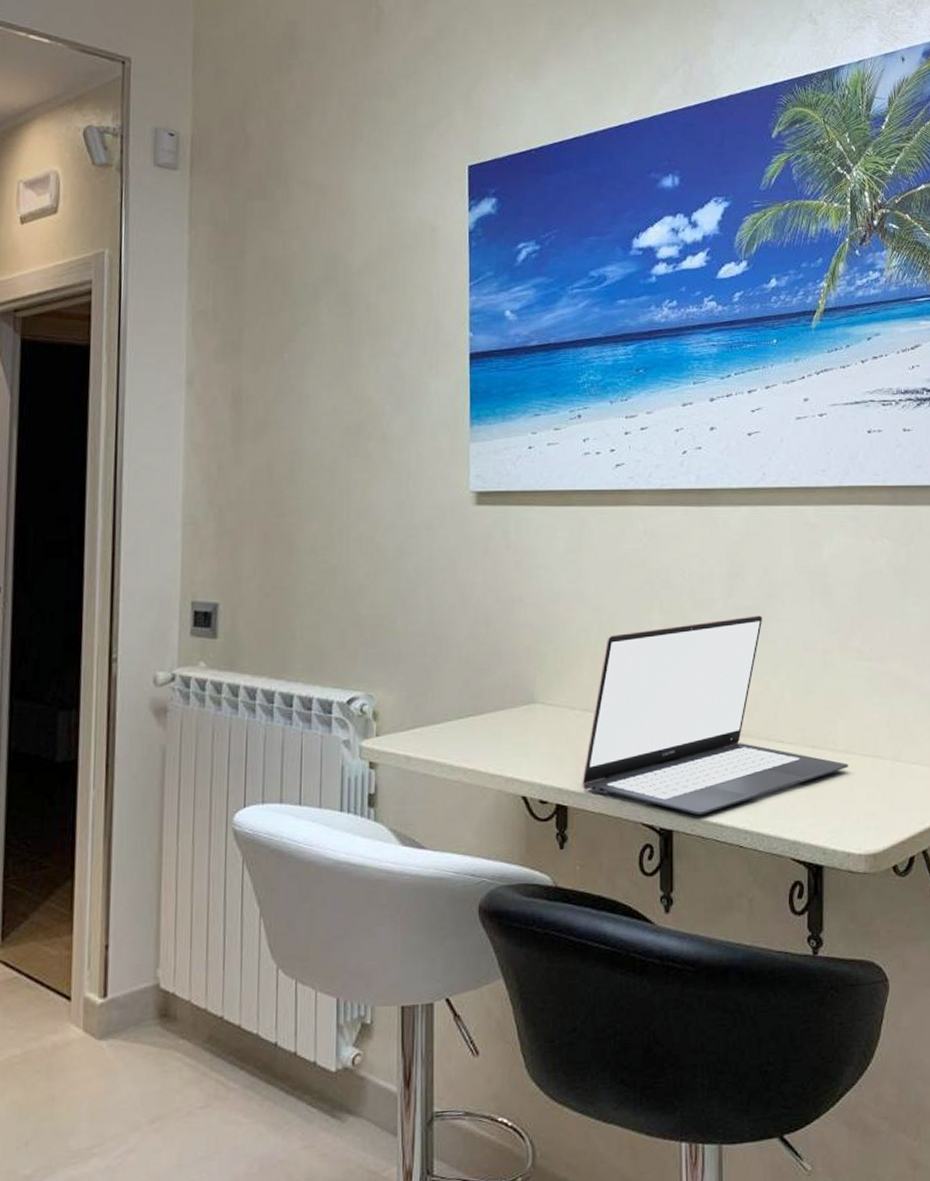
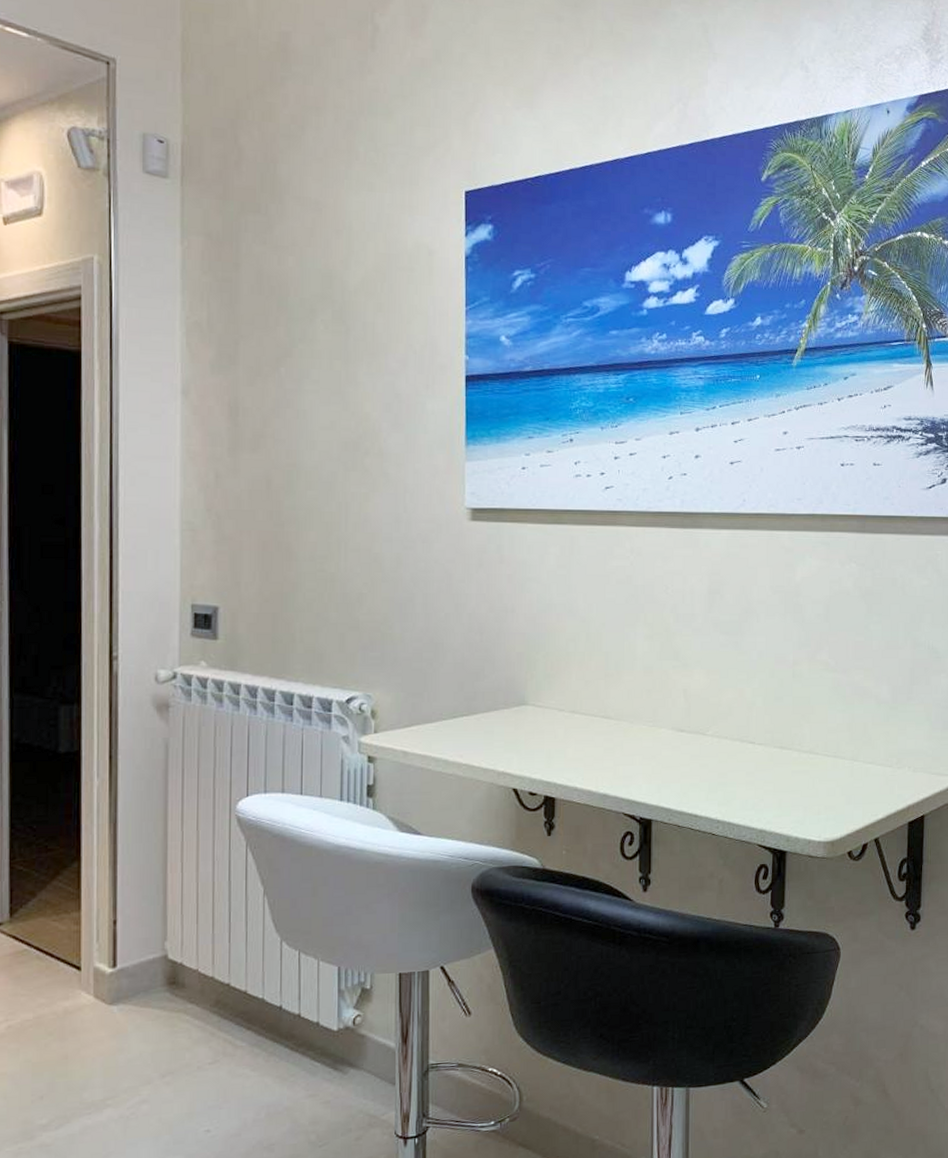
laptop: present [582,615,849,816] -> none [569,630,813,807]

